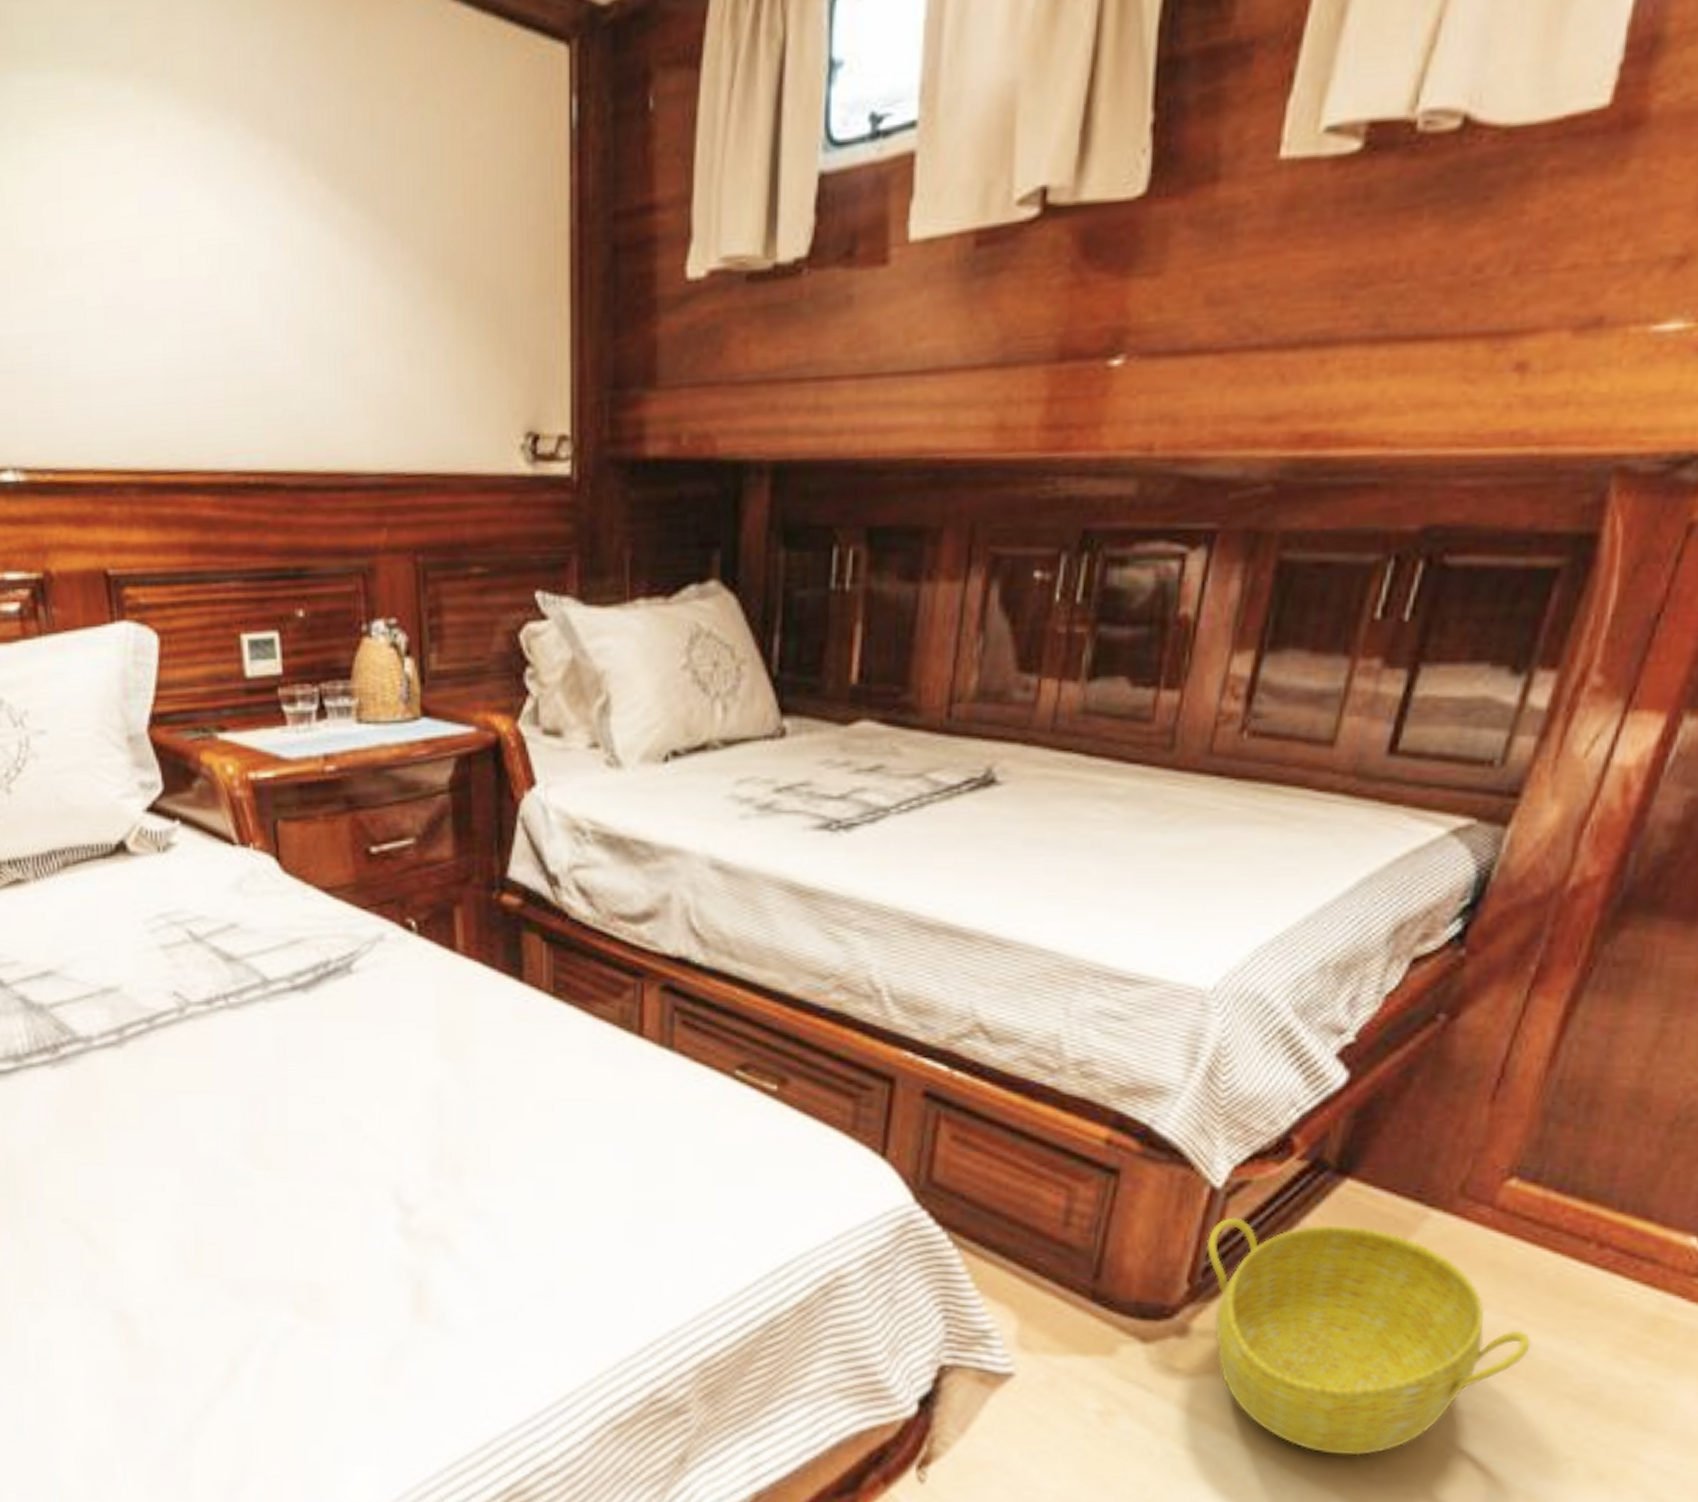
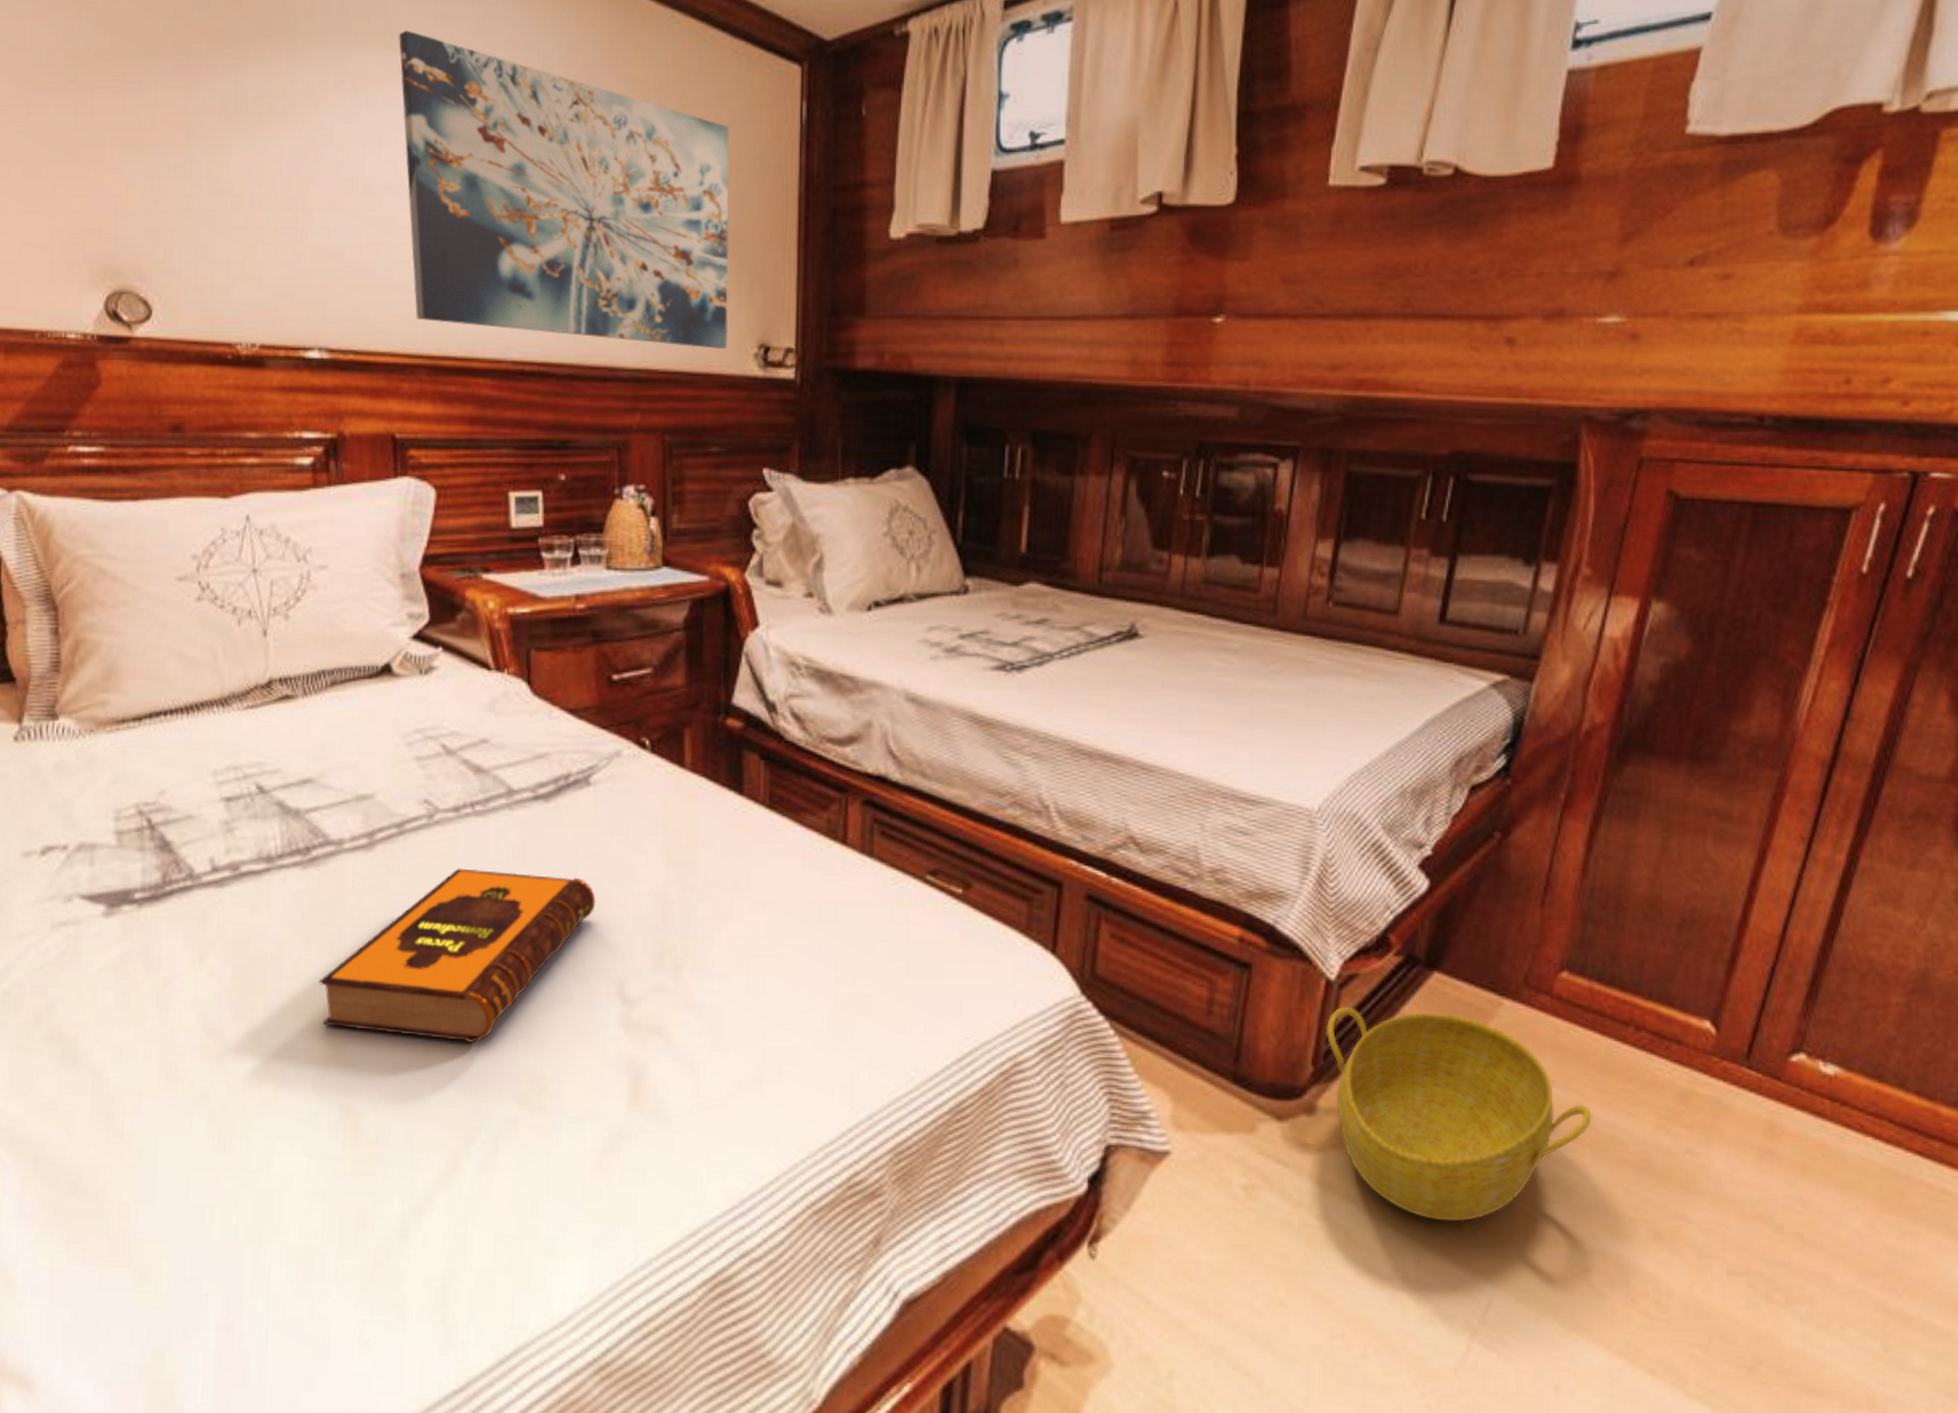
wall art: none [69,41,488,443] -> present [399,30,730,350]
hardback book: none [80,1066,365,1249] -> present [319,868,596,1043]

